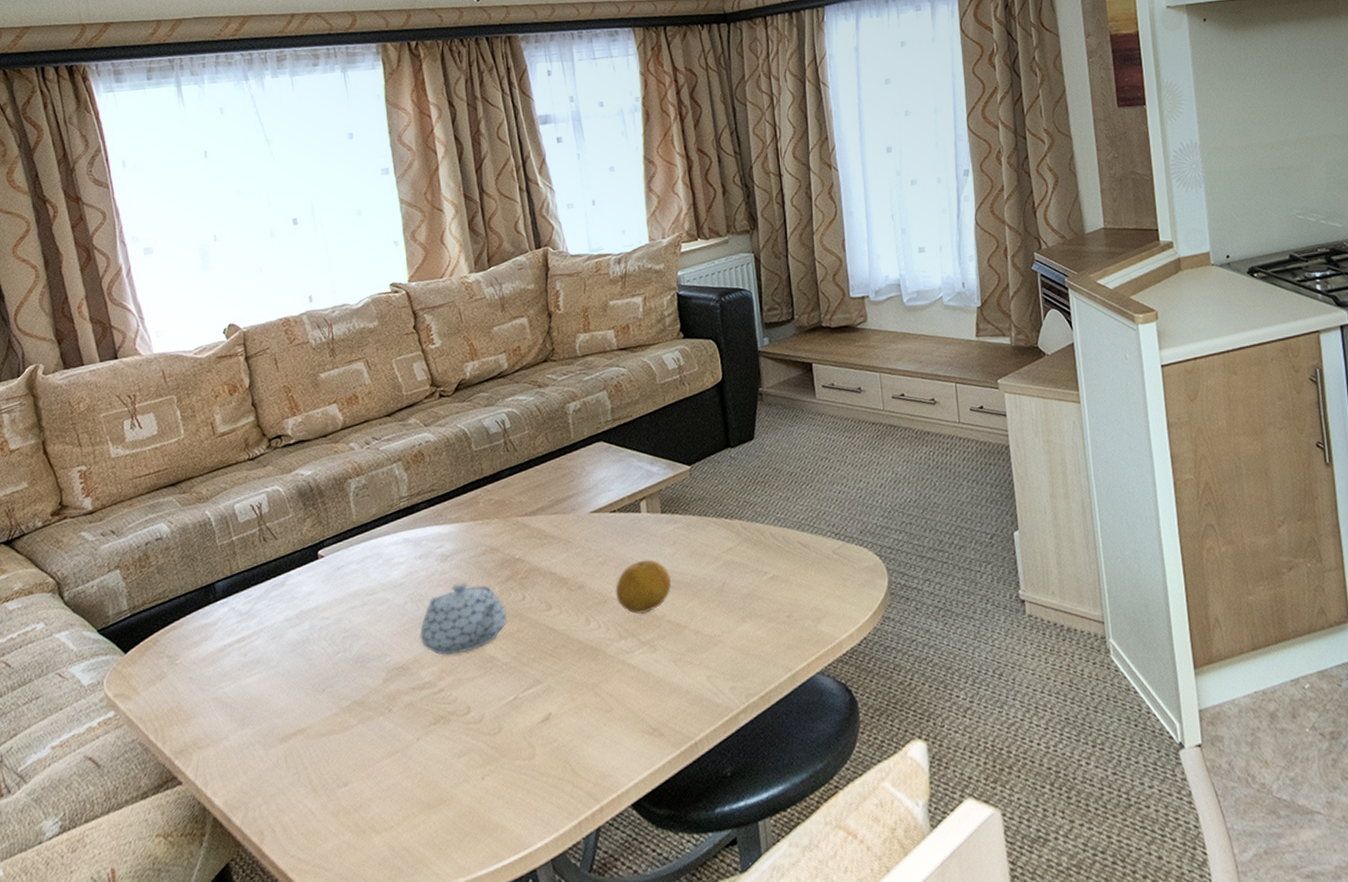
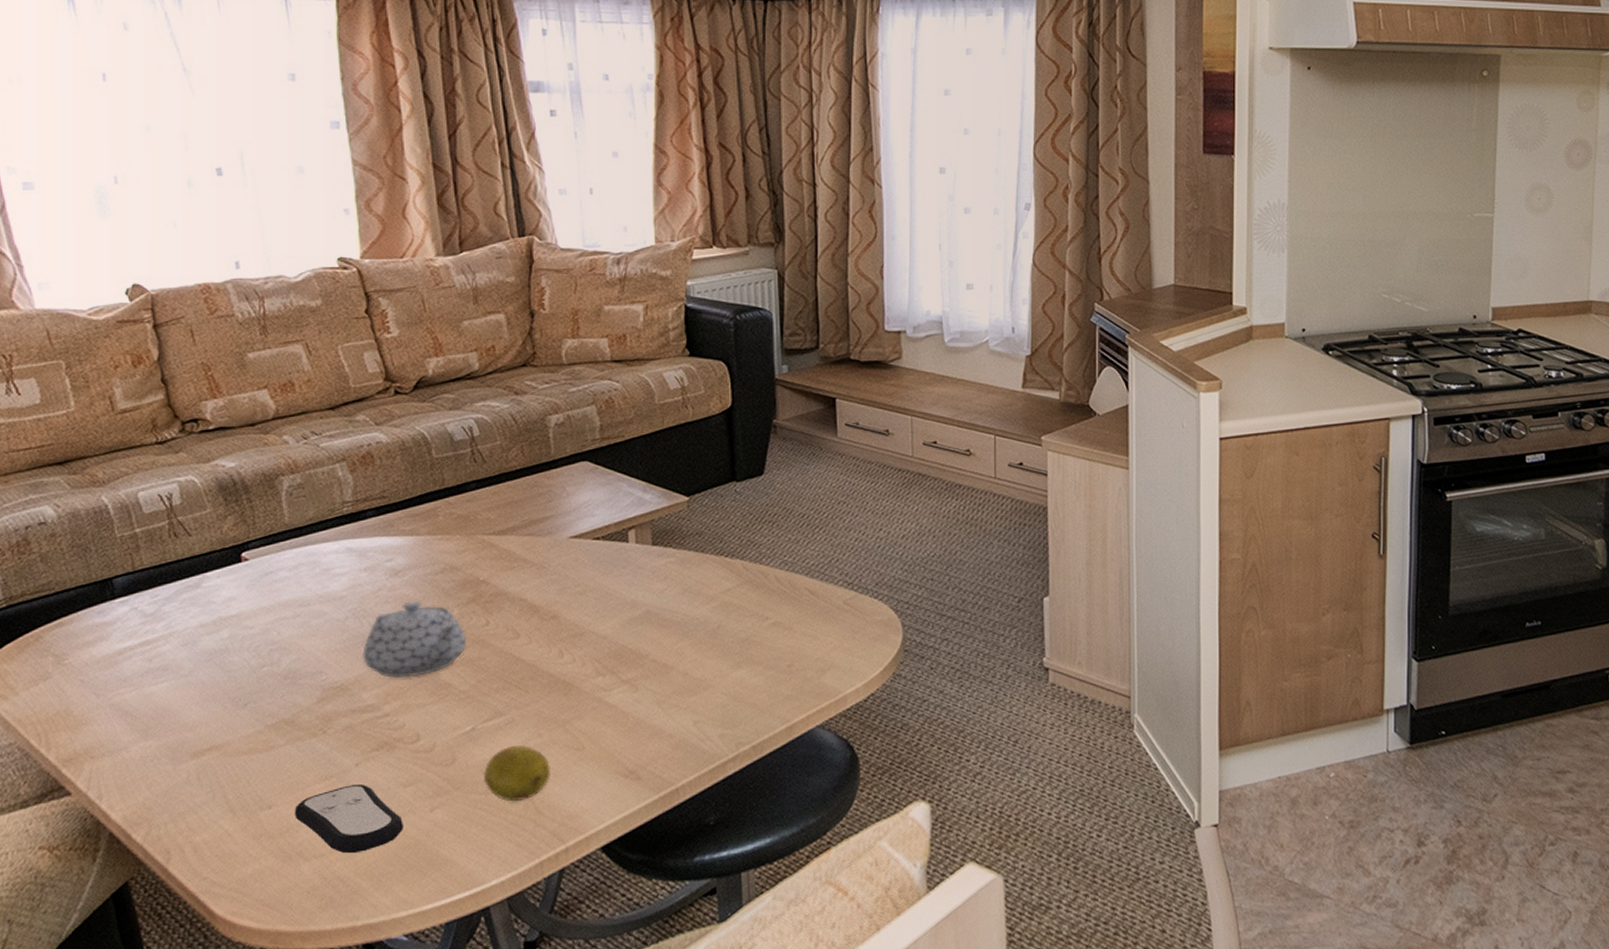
remote control: none [366,758,459,825] -> present [294,785,403,854]
fruit: none [526,709,584,766] -> present [483,744,550,802]
fruit: present [615,559,672,615] -> none [594,593,660,651]

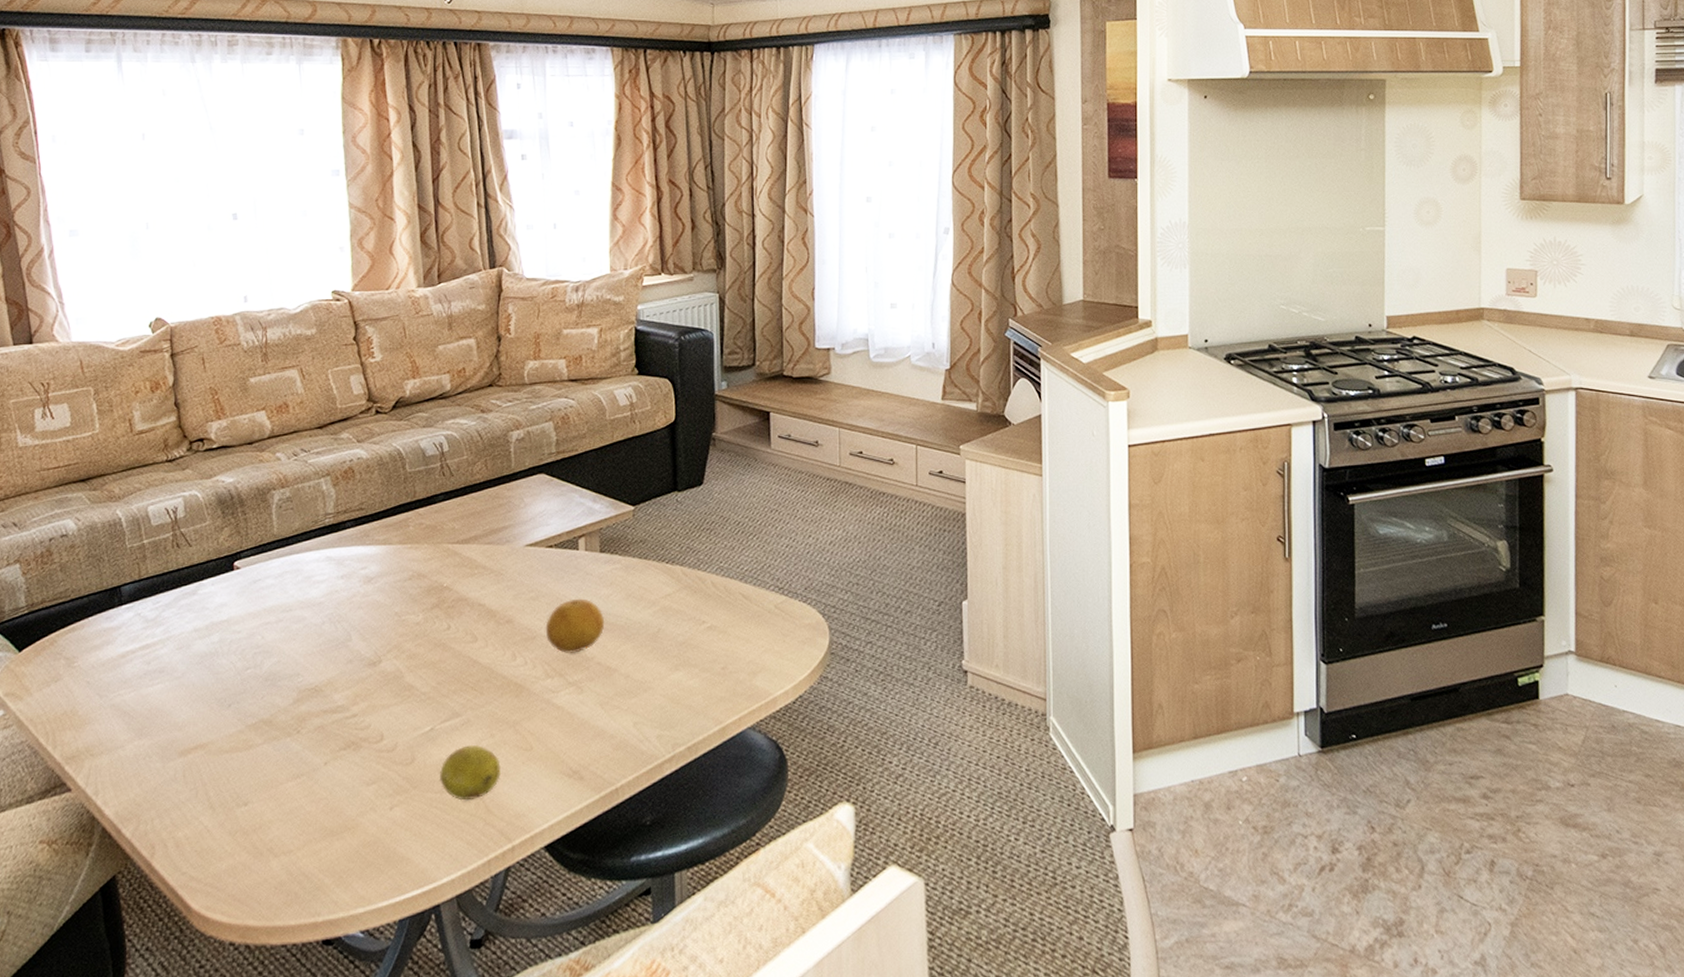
remote control: present [294,785,403,854] -> none [267,783,365,850]
teapot: present [362,601,467,678] -> none [336,607,430,680]
fruit: none [594,593,660,651] -> present [545,598,605,654]

